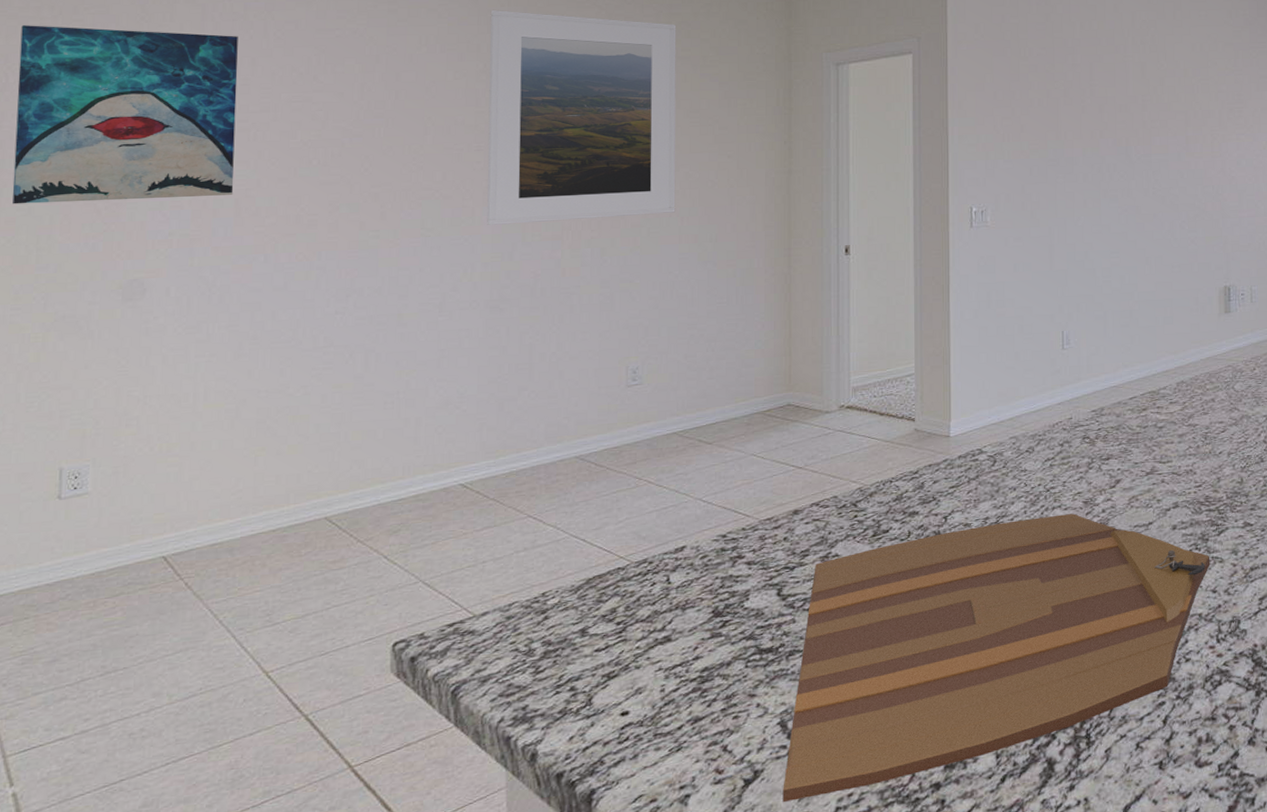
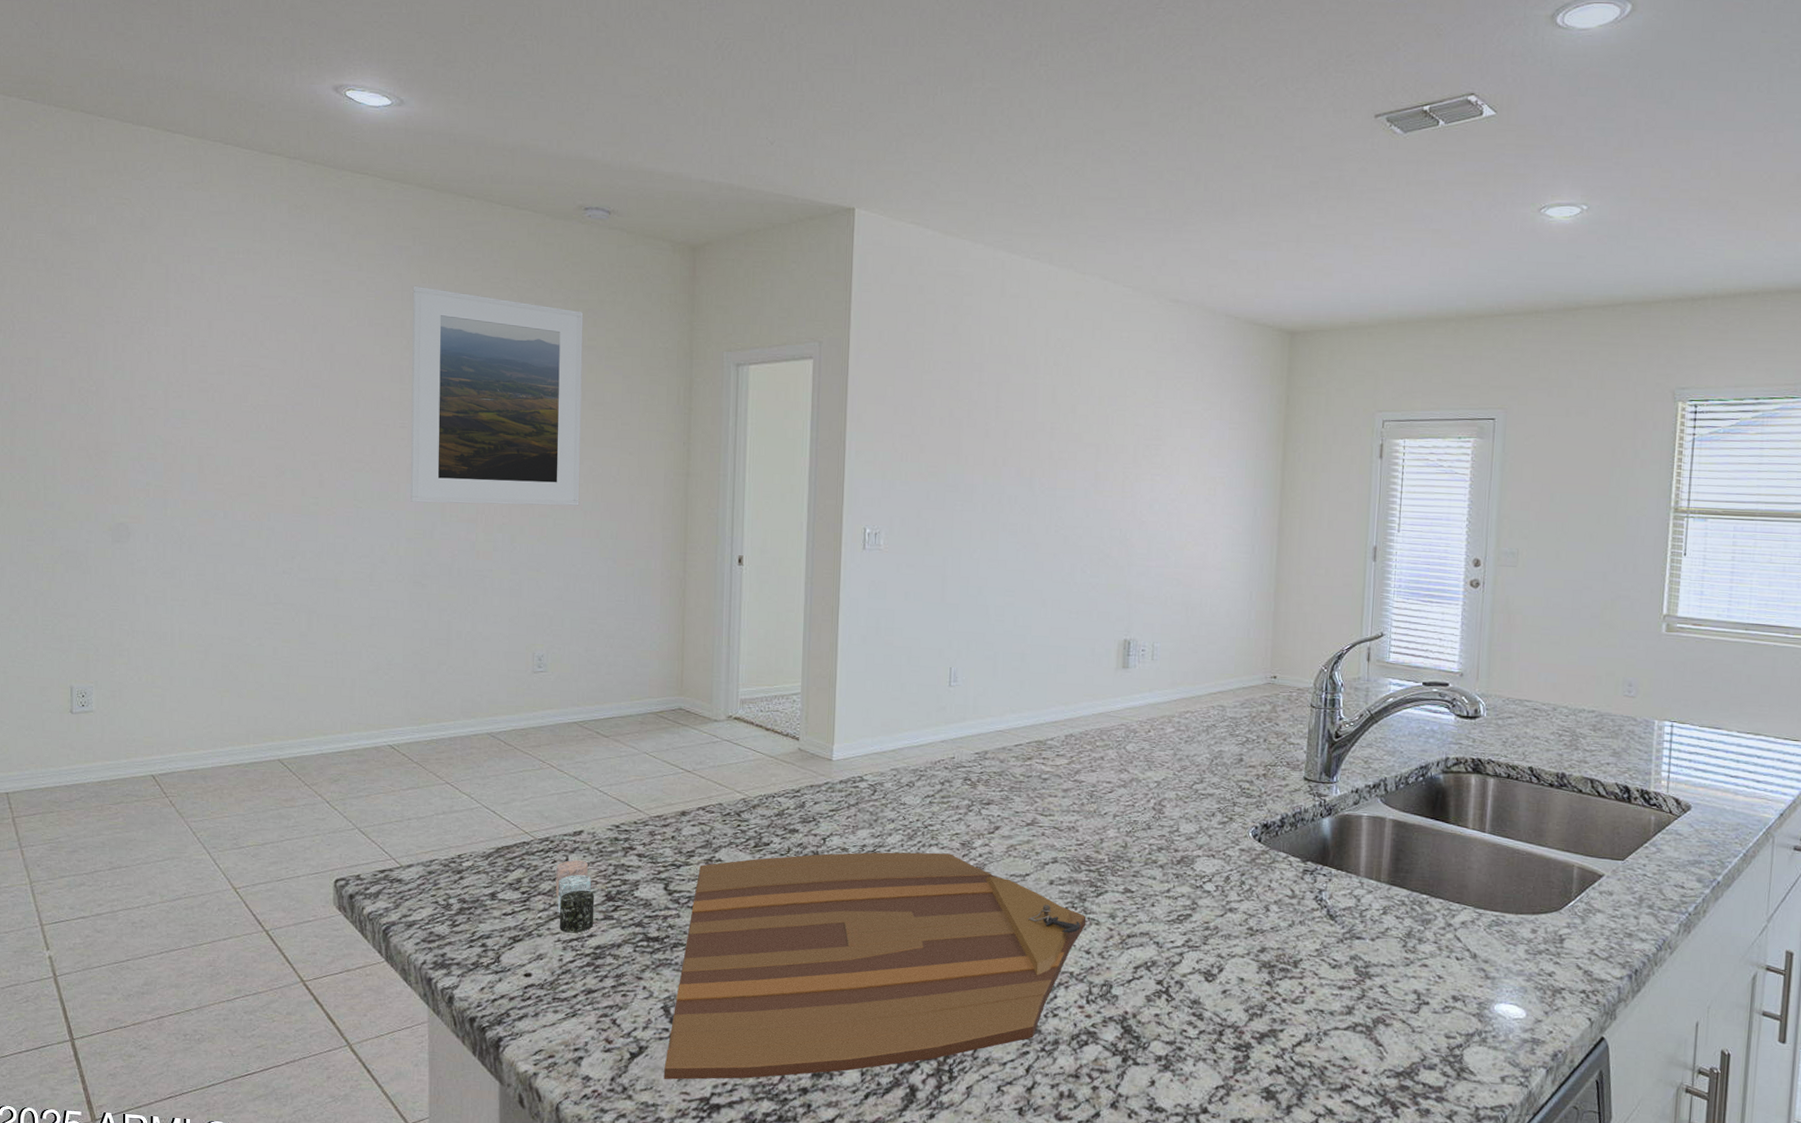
wall art: present [12,25,238,205] -> none [22,276,197,452]
candle: none [655,577,700,660] -> present [555,859,595,933]

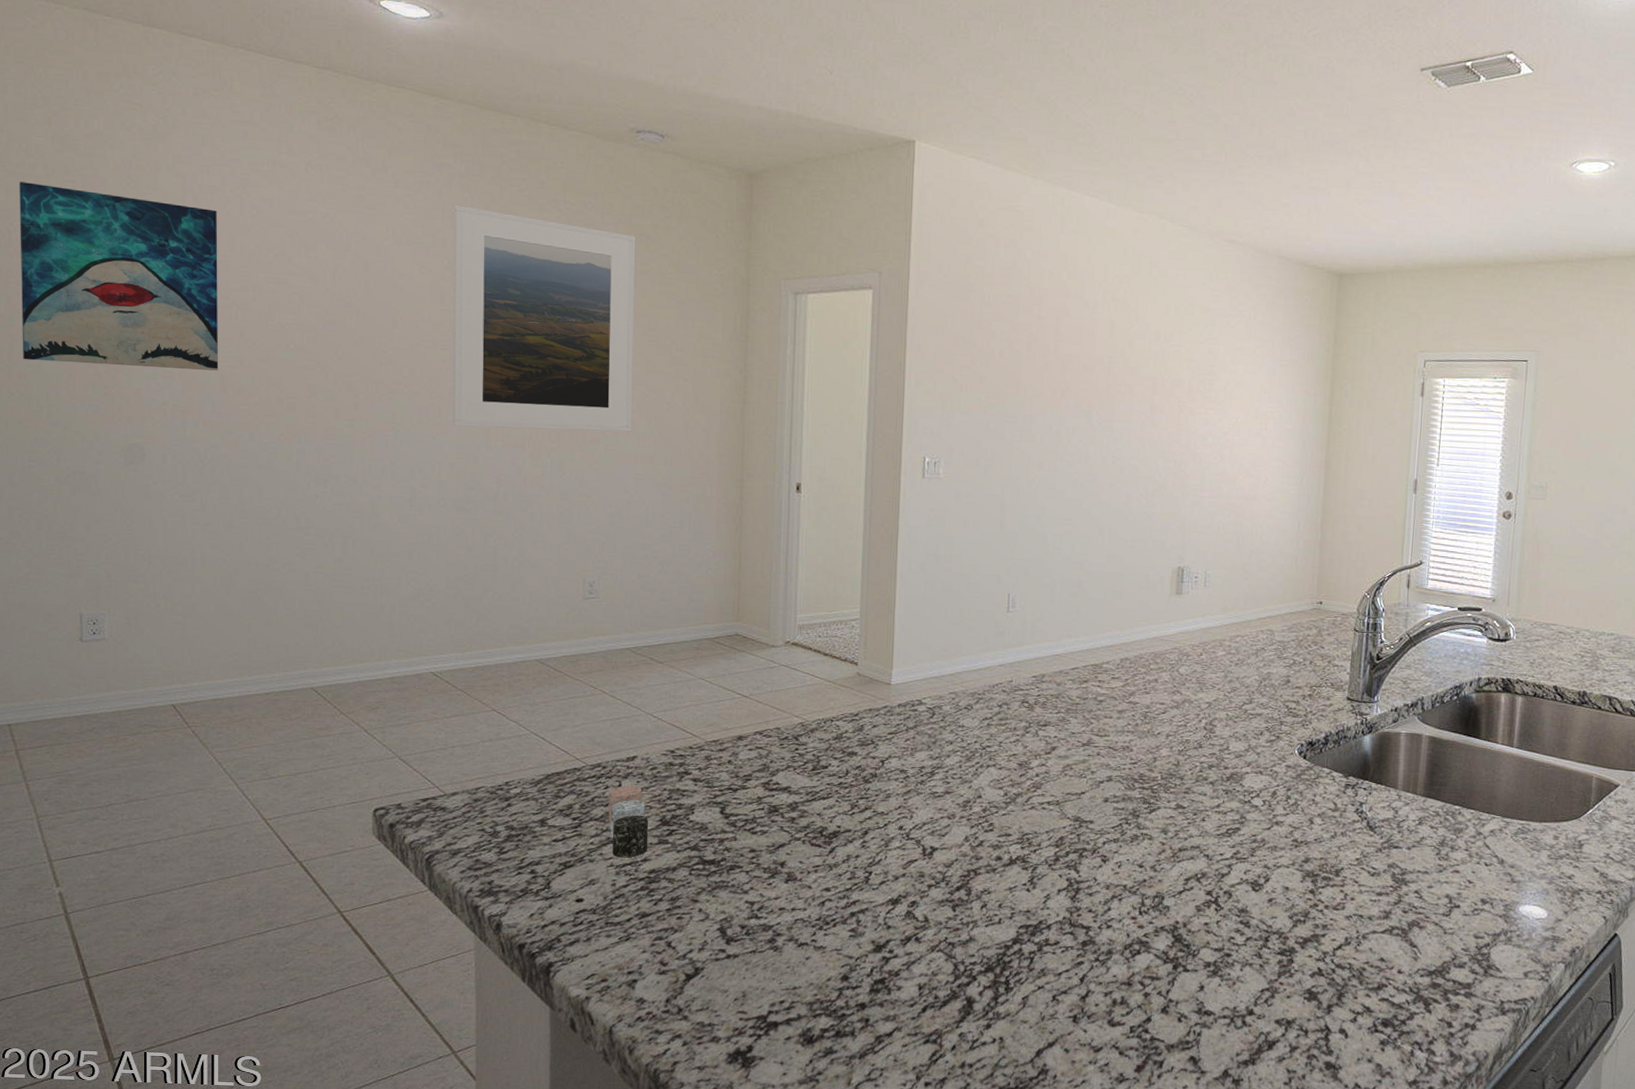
wall art: none [22,276,197,452] -> present [19,182,219,371]
cutting board: present [664,852,1086,1080] -> none [720,773,1140,999]

